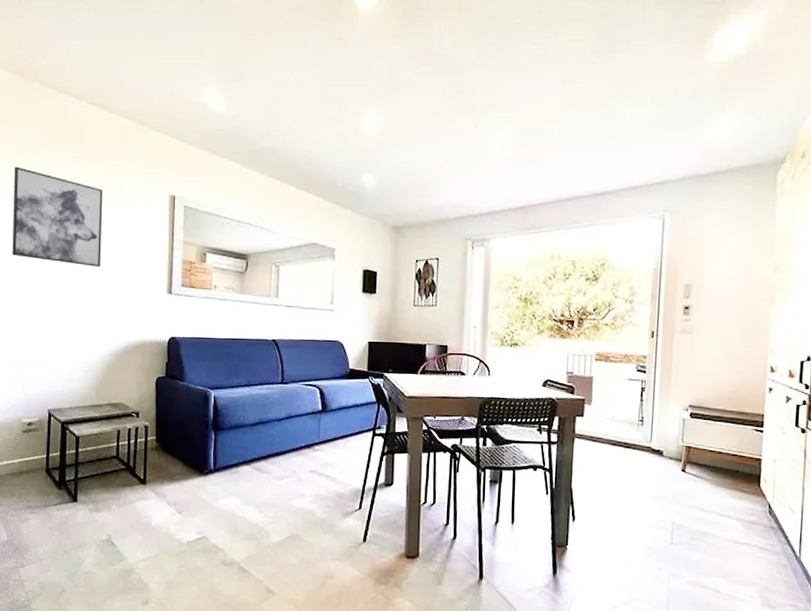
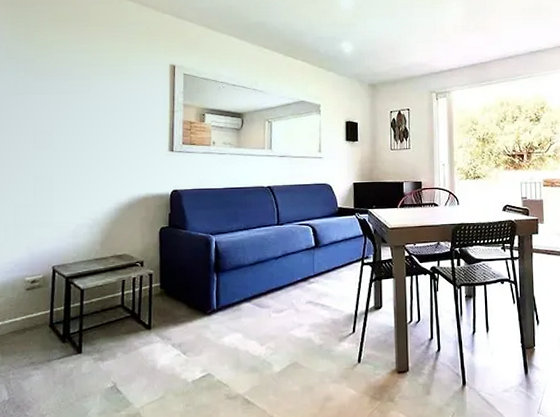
wall art: present [12,167,103,267] -> none [17,44,107,131]

